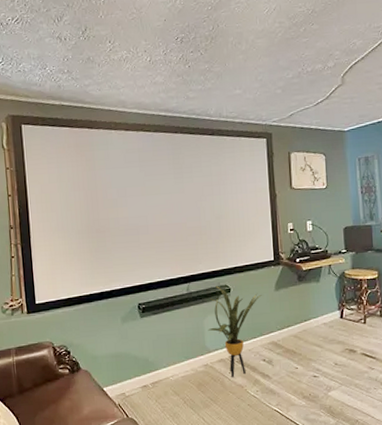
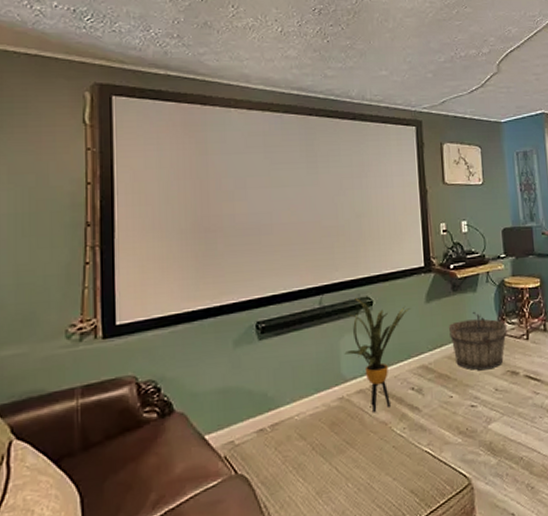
wooden bucket: none [294,298,346,348] -> present [448,311,507,371]

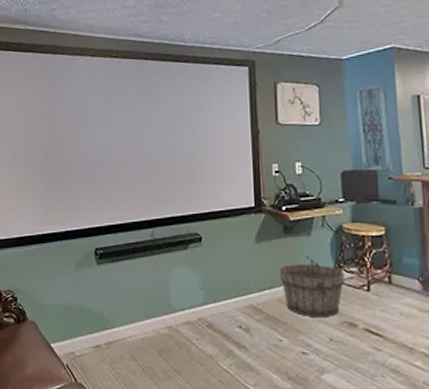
house plant: present [344,298,410,413] -> none [173,233,239,346]

